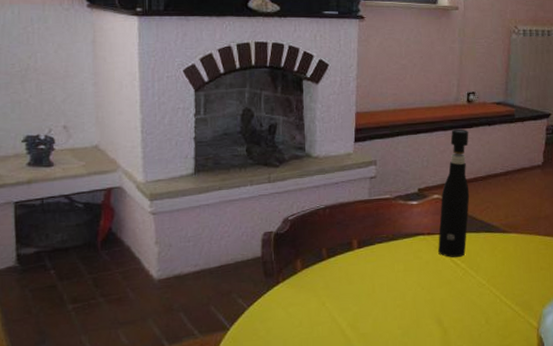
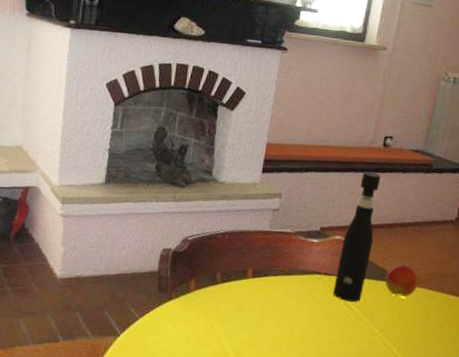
peach: none [485,213,517,245] -> present [385,264,420,297]

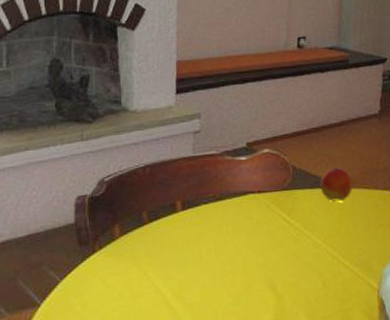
pepper grinder: present [333,171,381,303] -> none [269,76,303,217]

